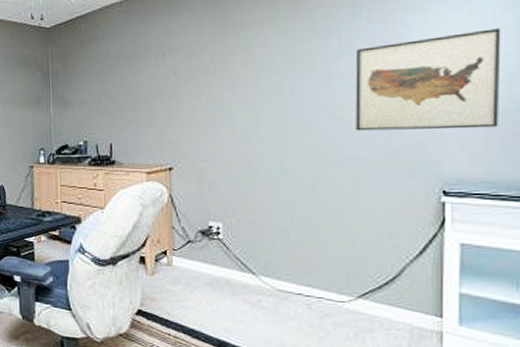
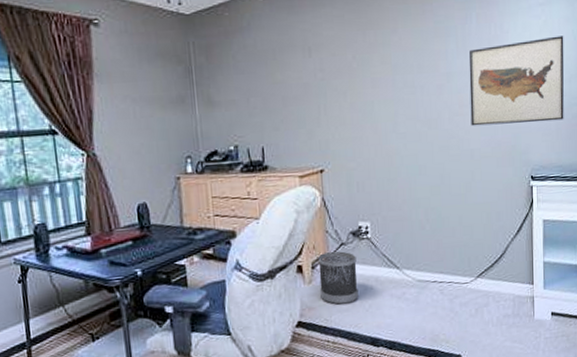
wastebasket: none [162,248,205,301] -> present [318,251,359,305]

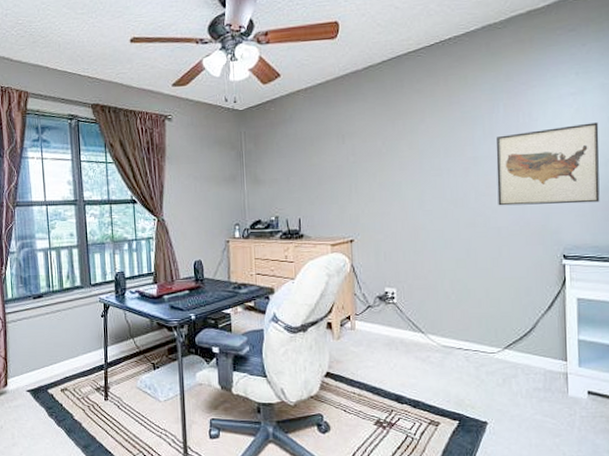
wastebasket: present [318,251,359,305] -> none [346,313,384,361]

